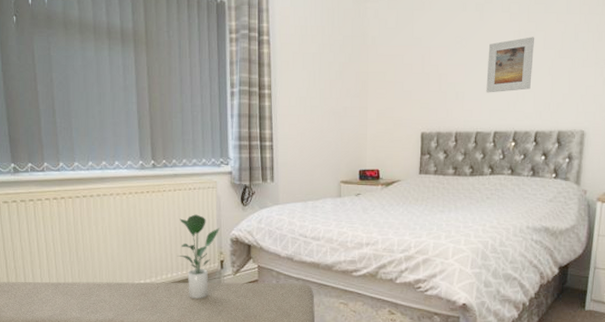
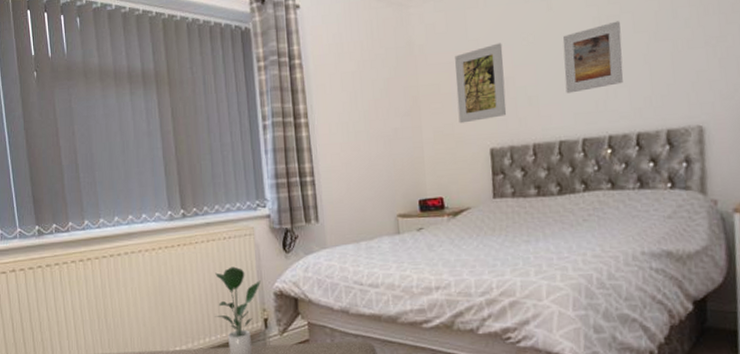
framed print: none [398,43,440,109] -> present [455,43,507,124]

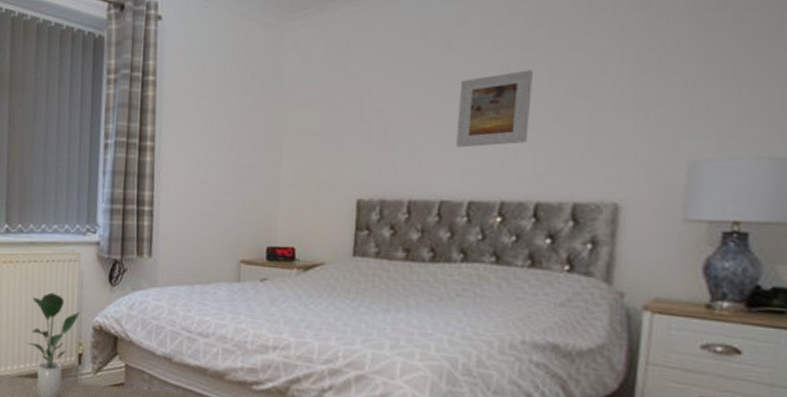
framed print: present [455,43,507,124] -> none [325,81,387,168]

